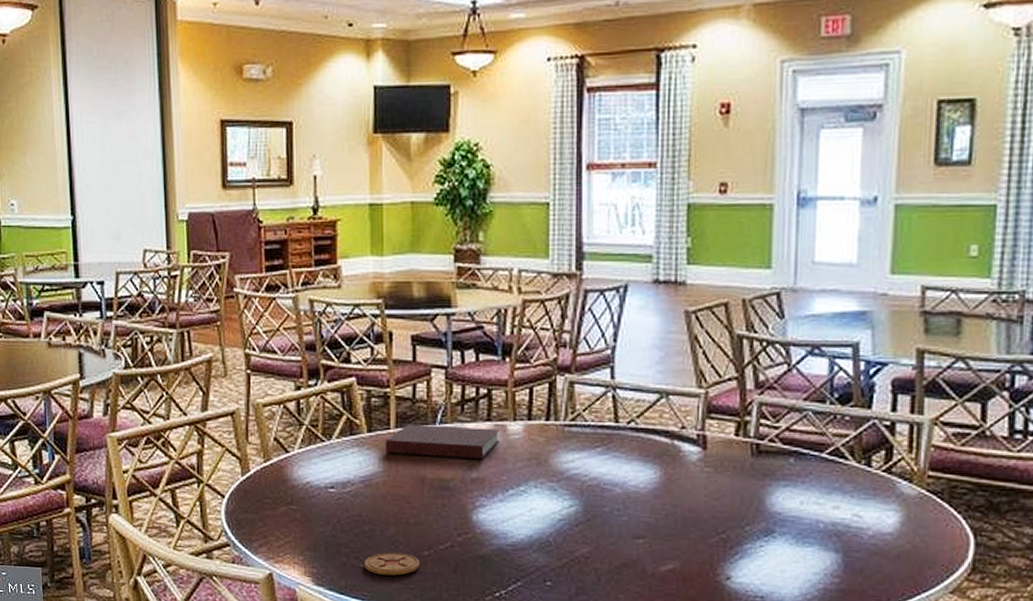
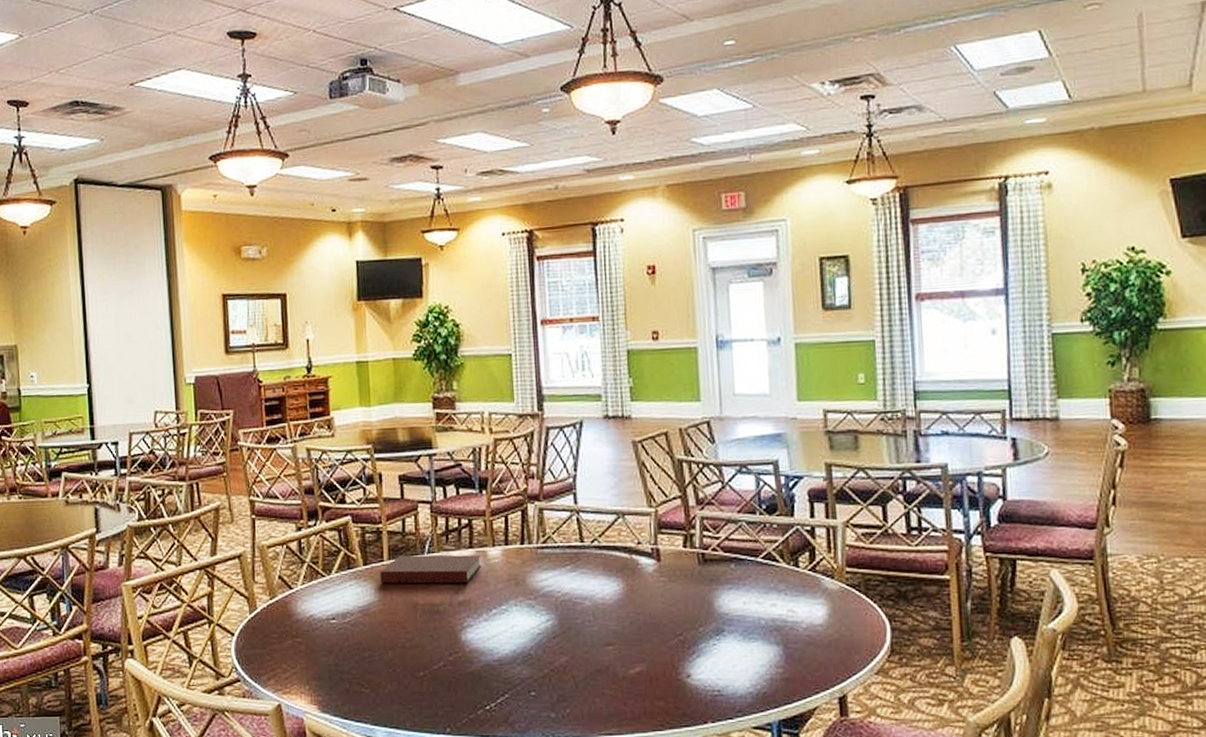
coaster: present [365,552,420,576] -> none [366,675,416,698]

